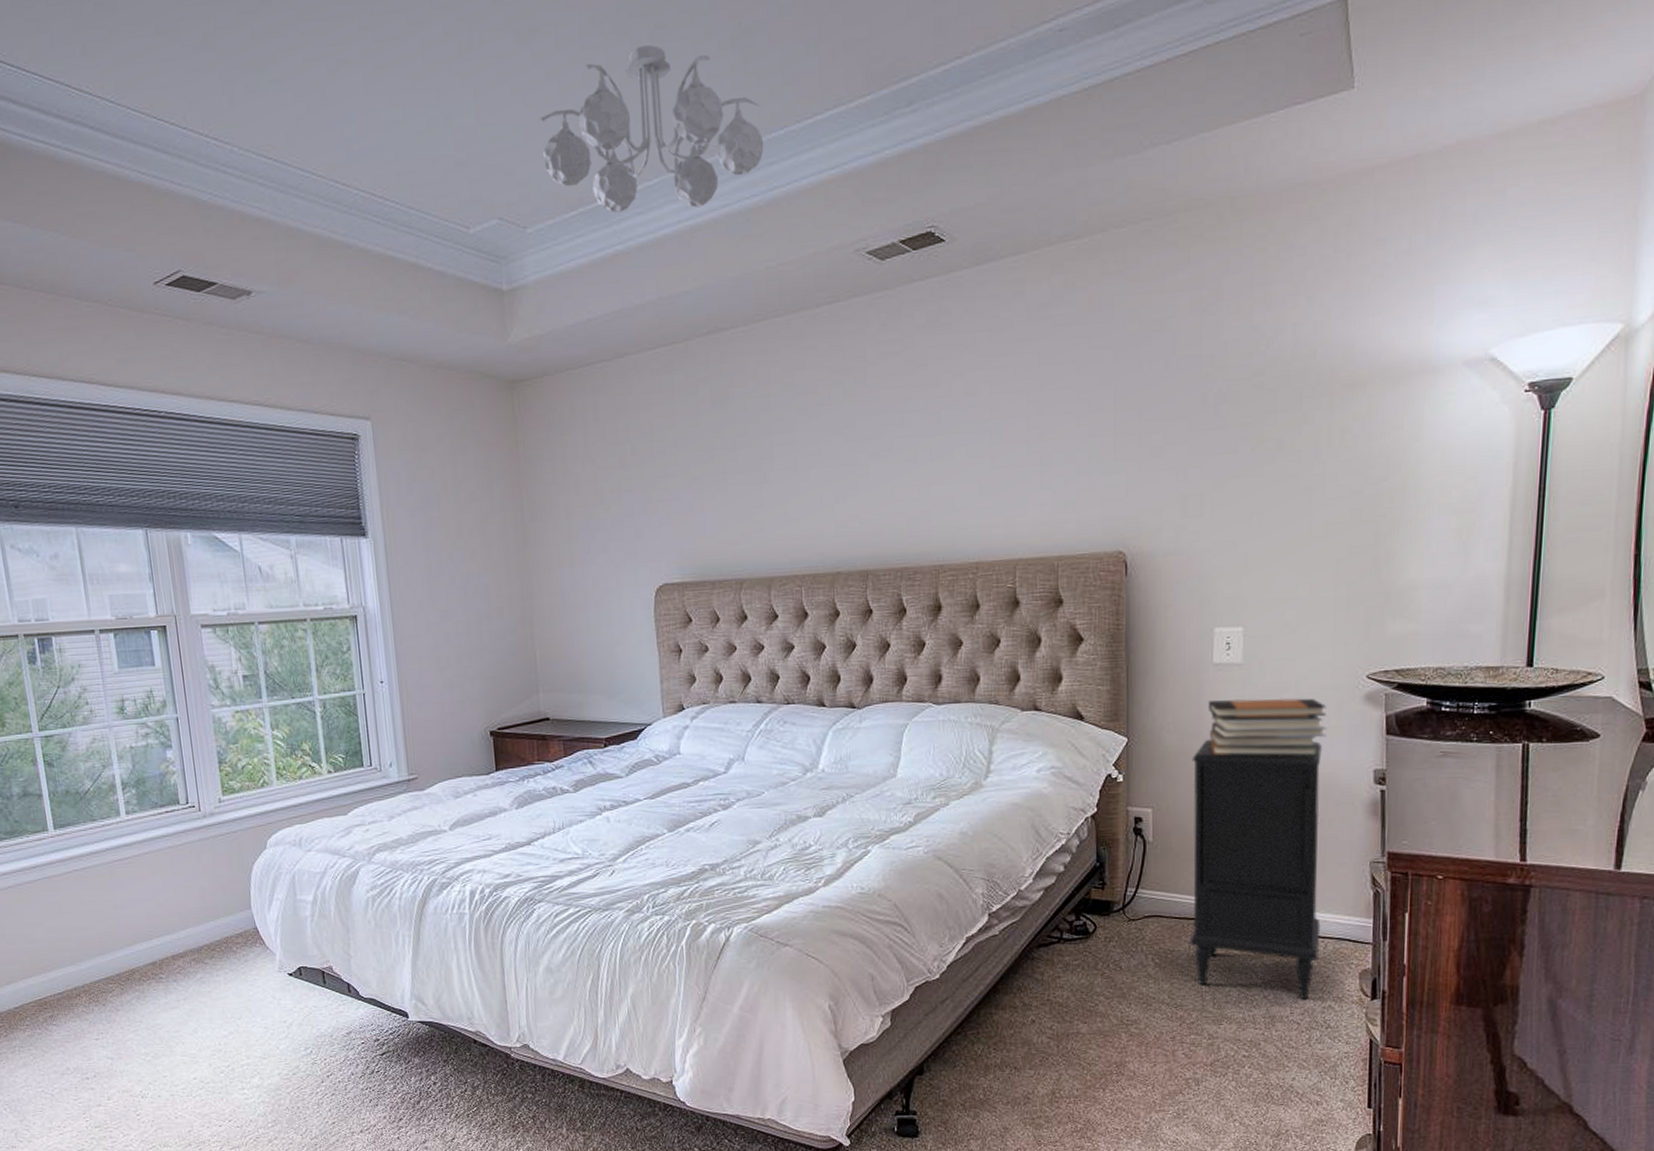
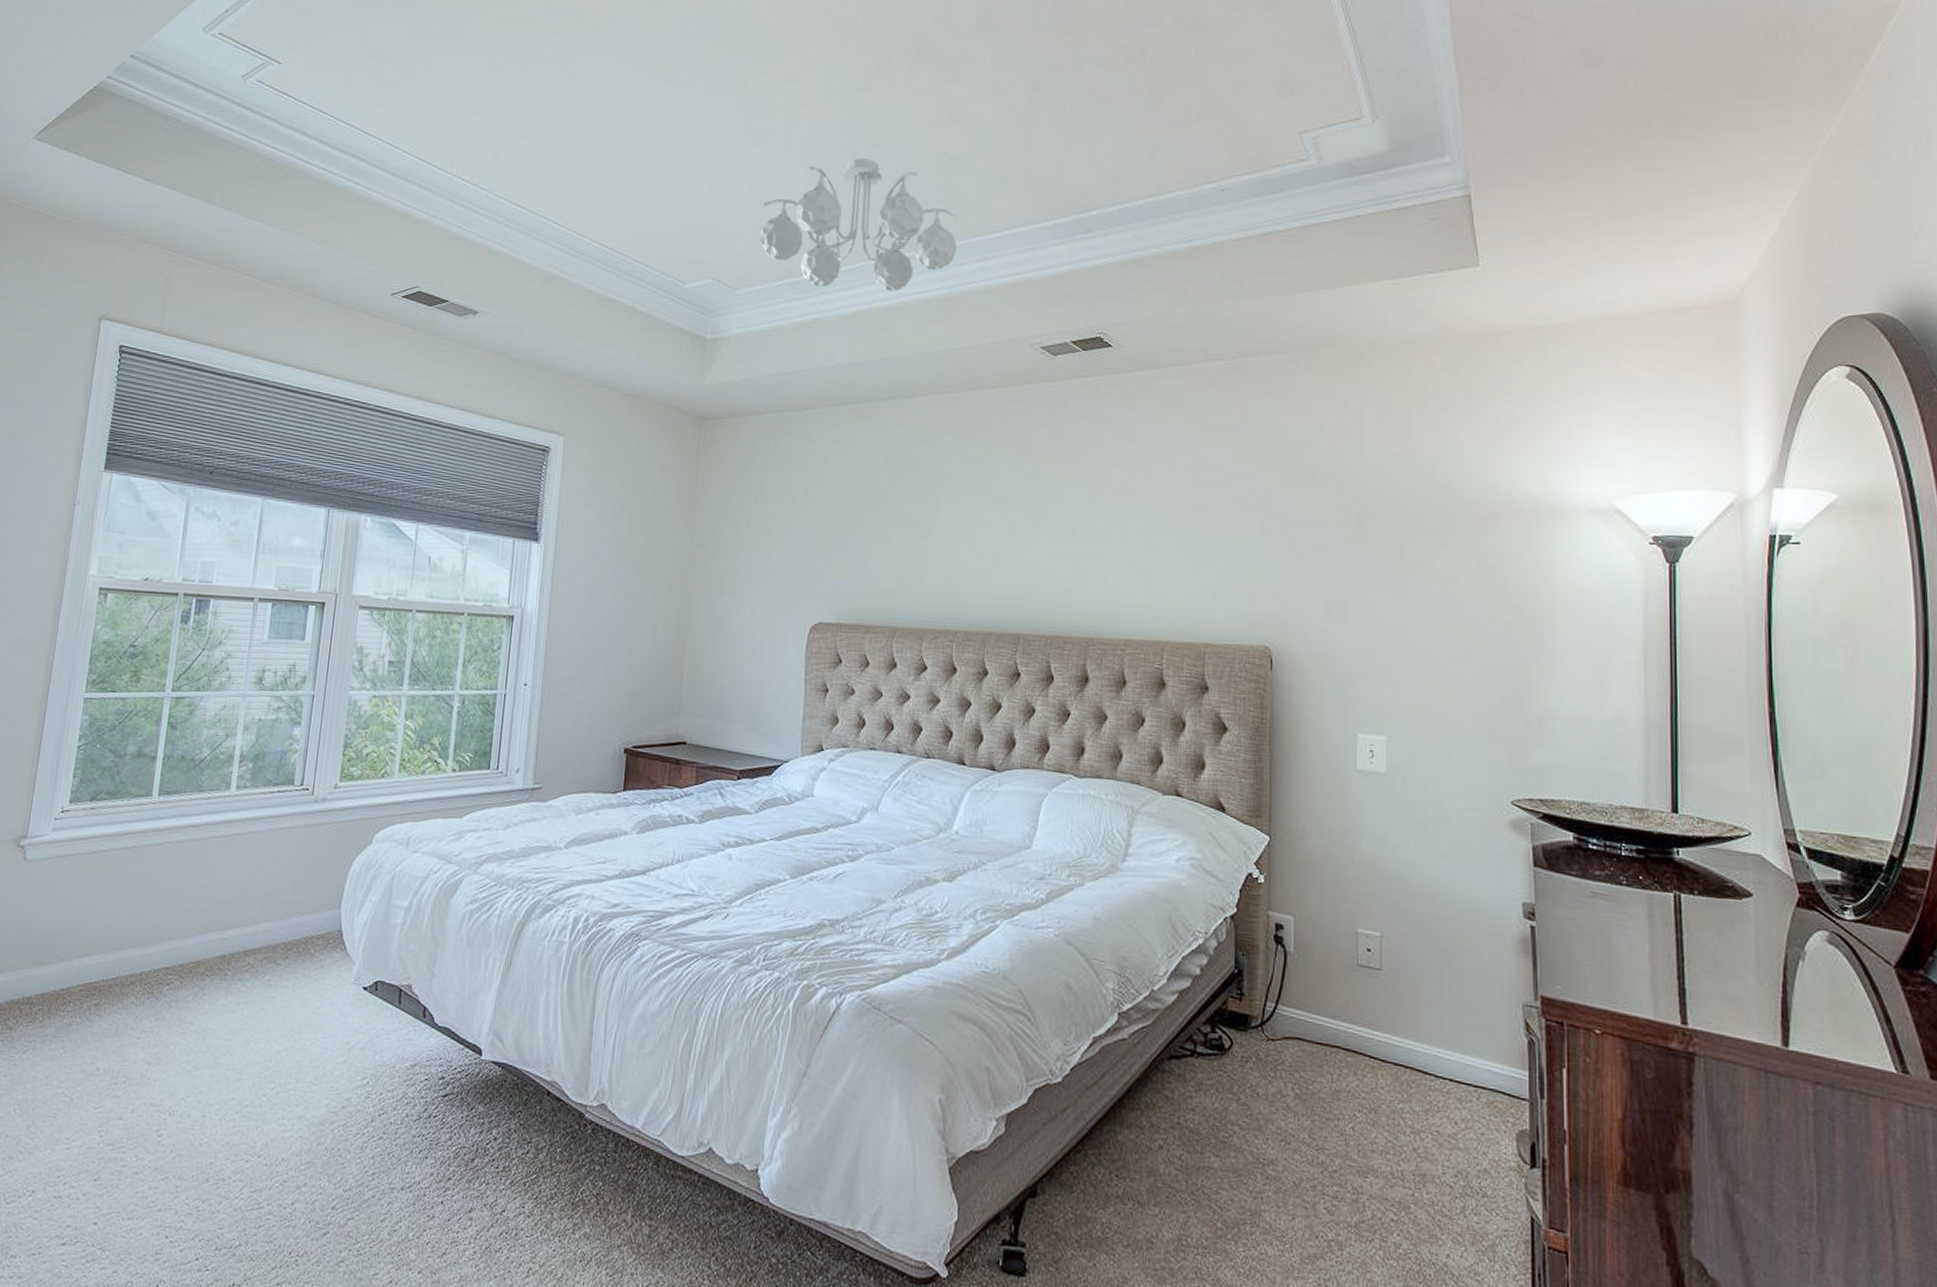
nightstand: present [1189,739,1322,1000] -> none [1332,848,1473,1159]
book stack: present [1207,698,1327,756] -> none [1351,807,1473,880]

